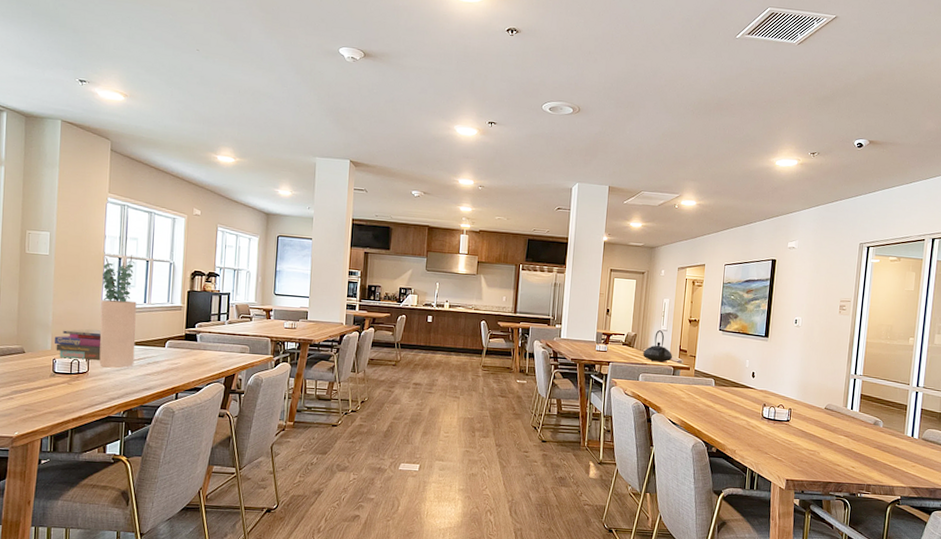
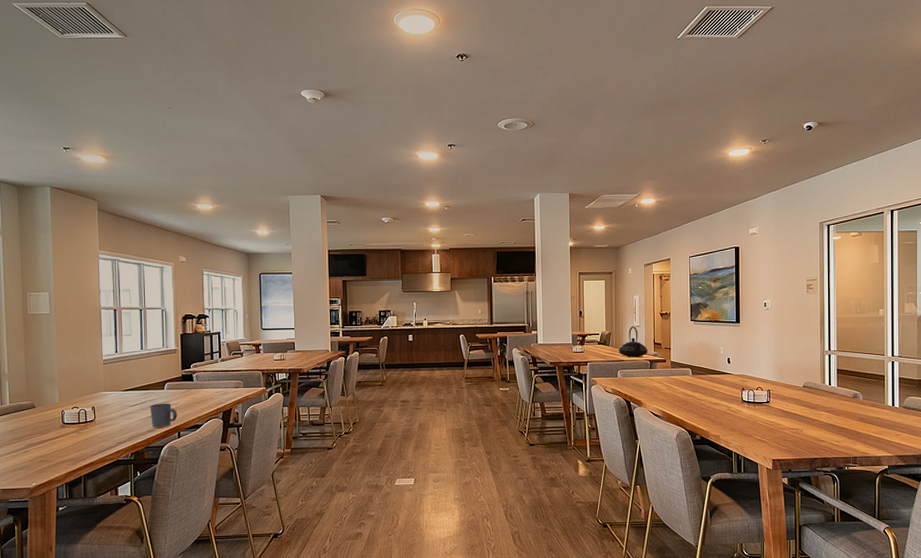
books: present [54,328,101,361] -> none [61,379,105,409]
vase: present [99,254,137,368] -> none [100,305,137,414]
mug: none [147,361,177,388] -> present [149,403,178,429]

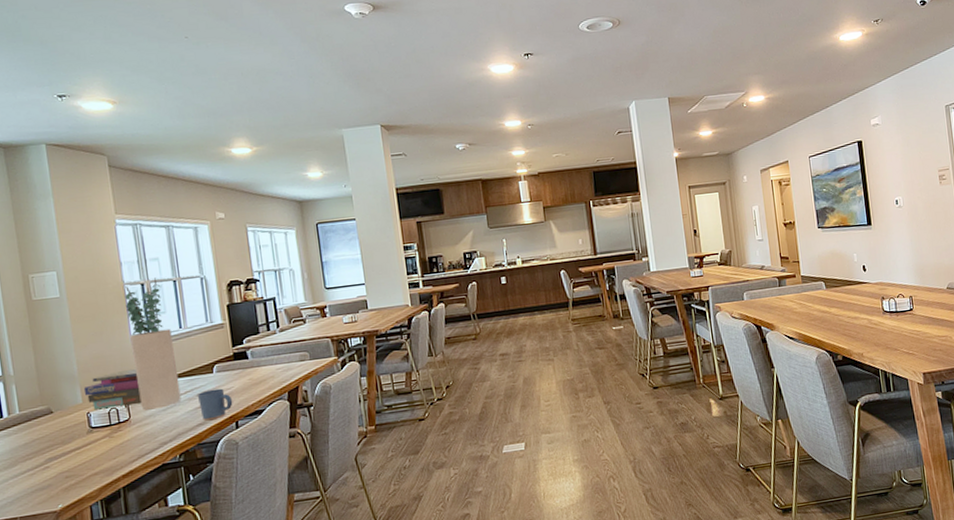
books: none [61,379,105,409] -> present [83,369,142,410]
vase: none [100,305,137,414] -> present [125,277,182,410]
teapot: present [619,326,647,357] -> none [742,241,774,276]

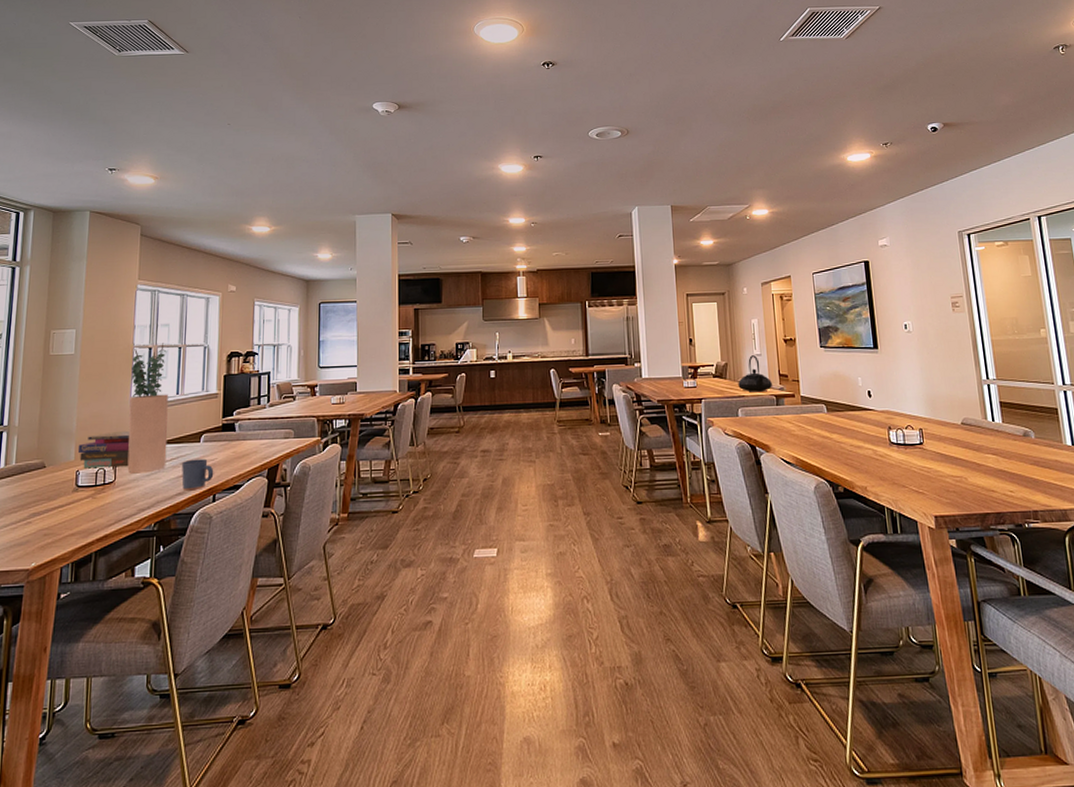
teapot: none [742,241,774,276] -> present [738,355,772,392]

